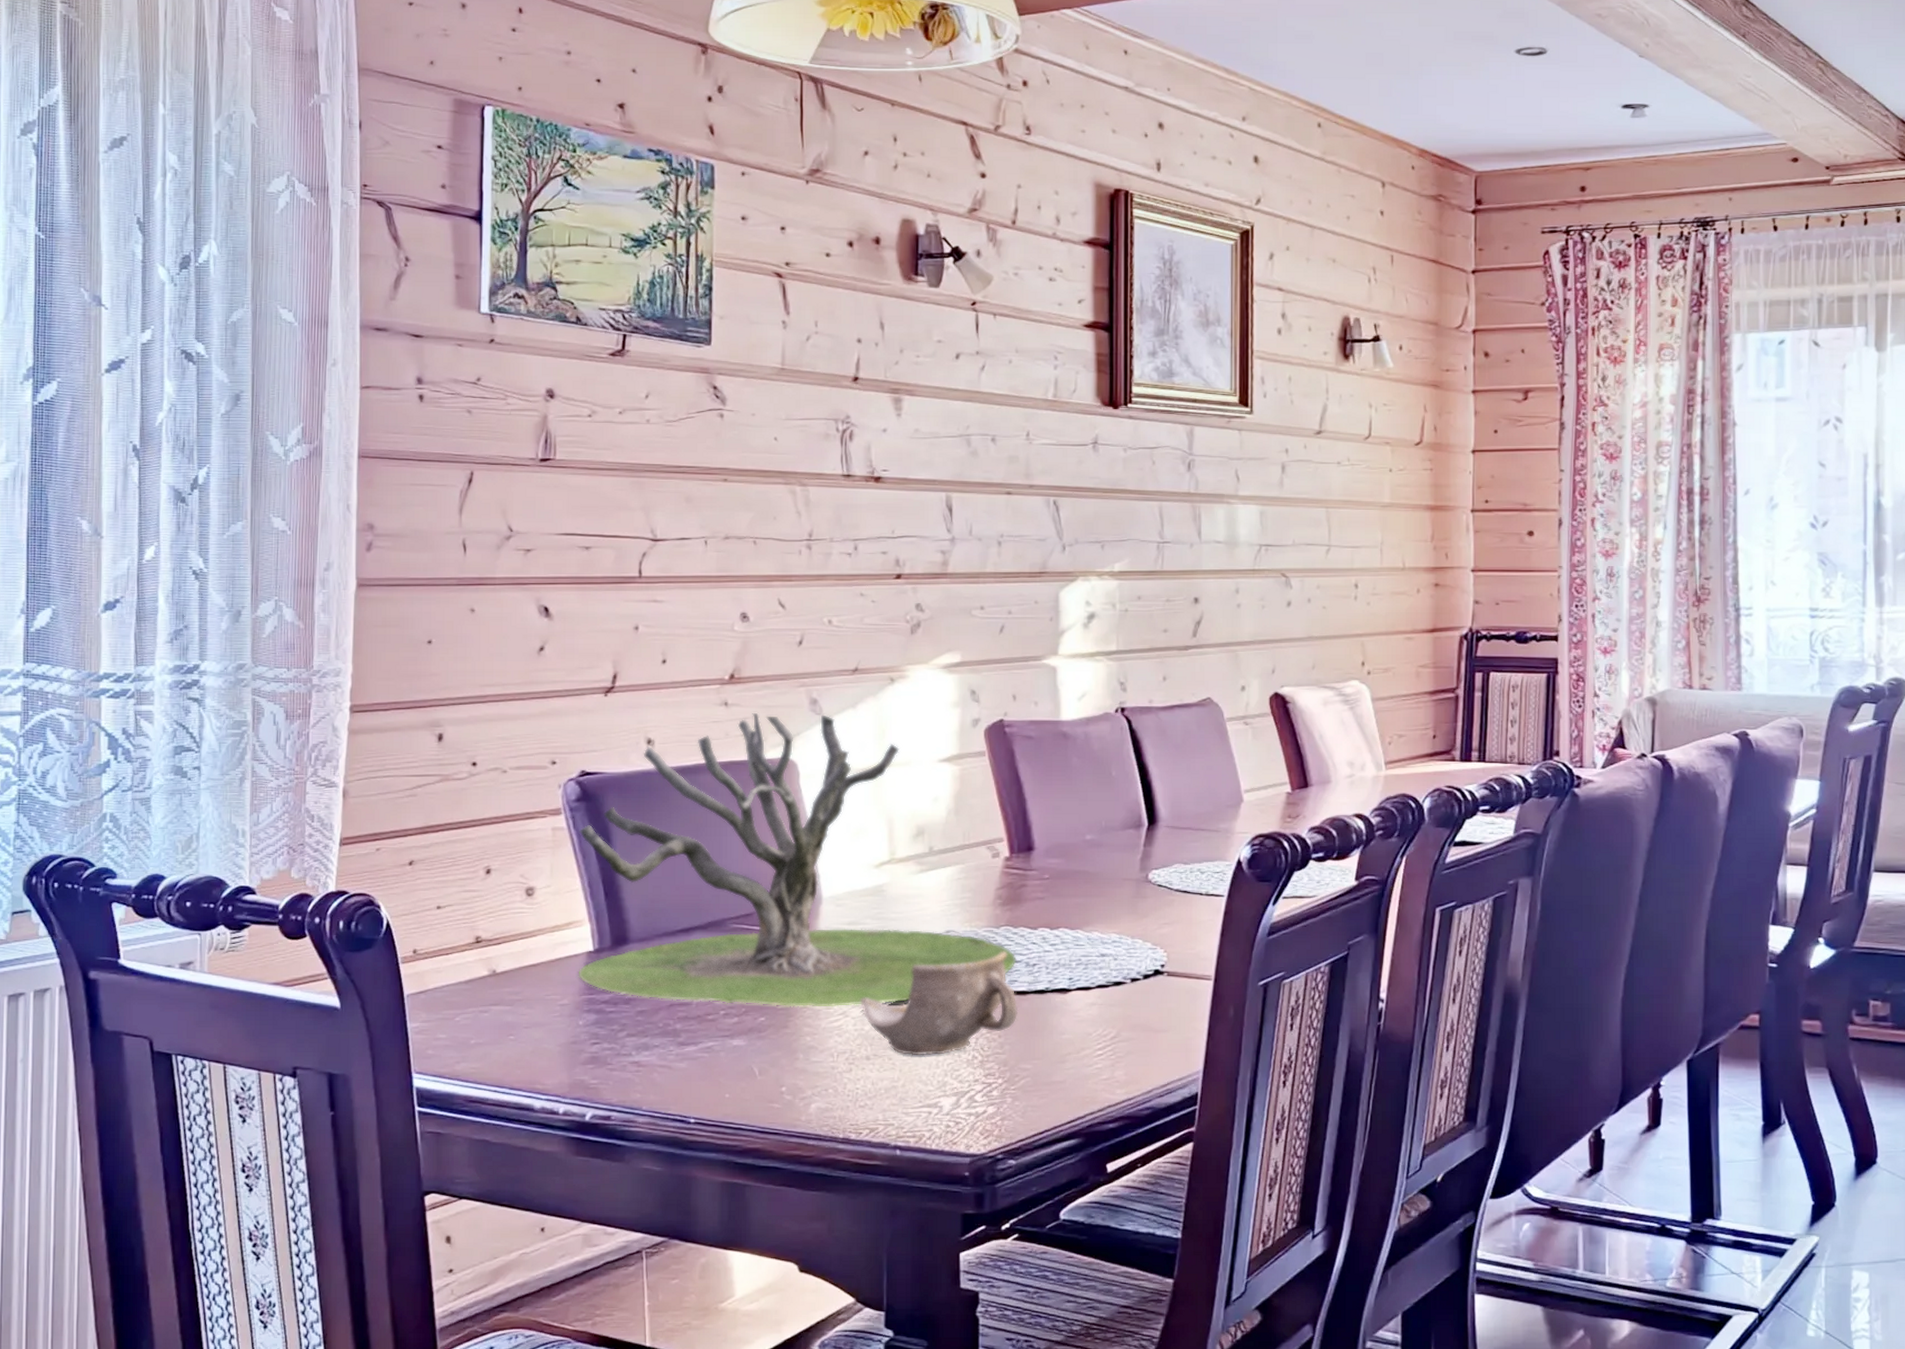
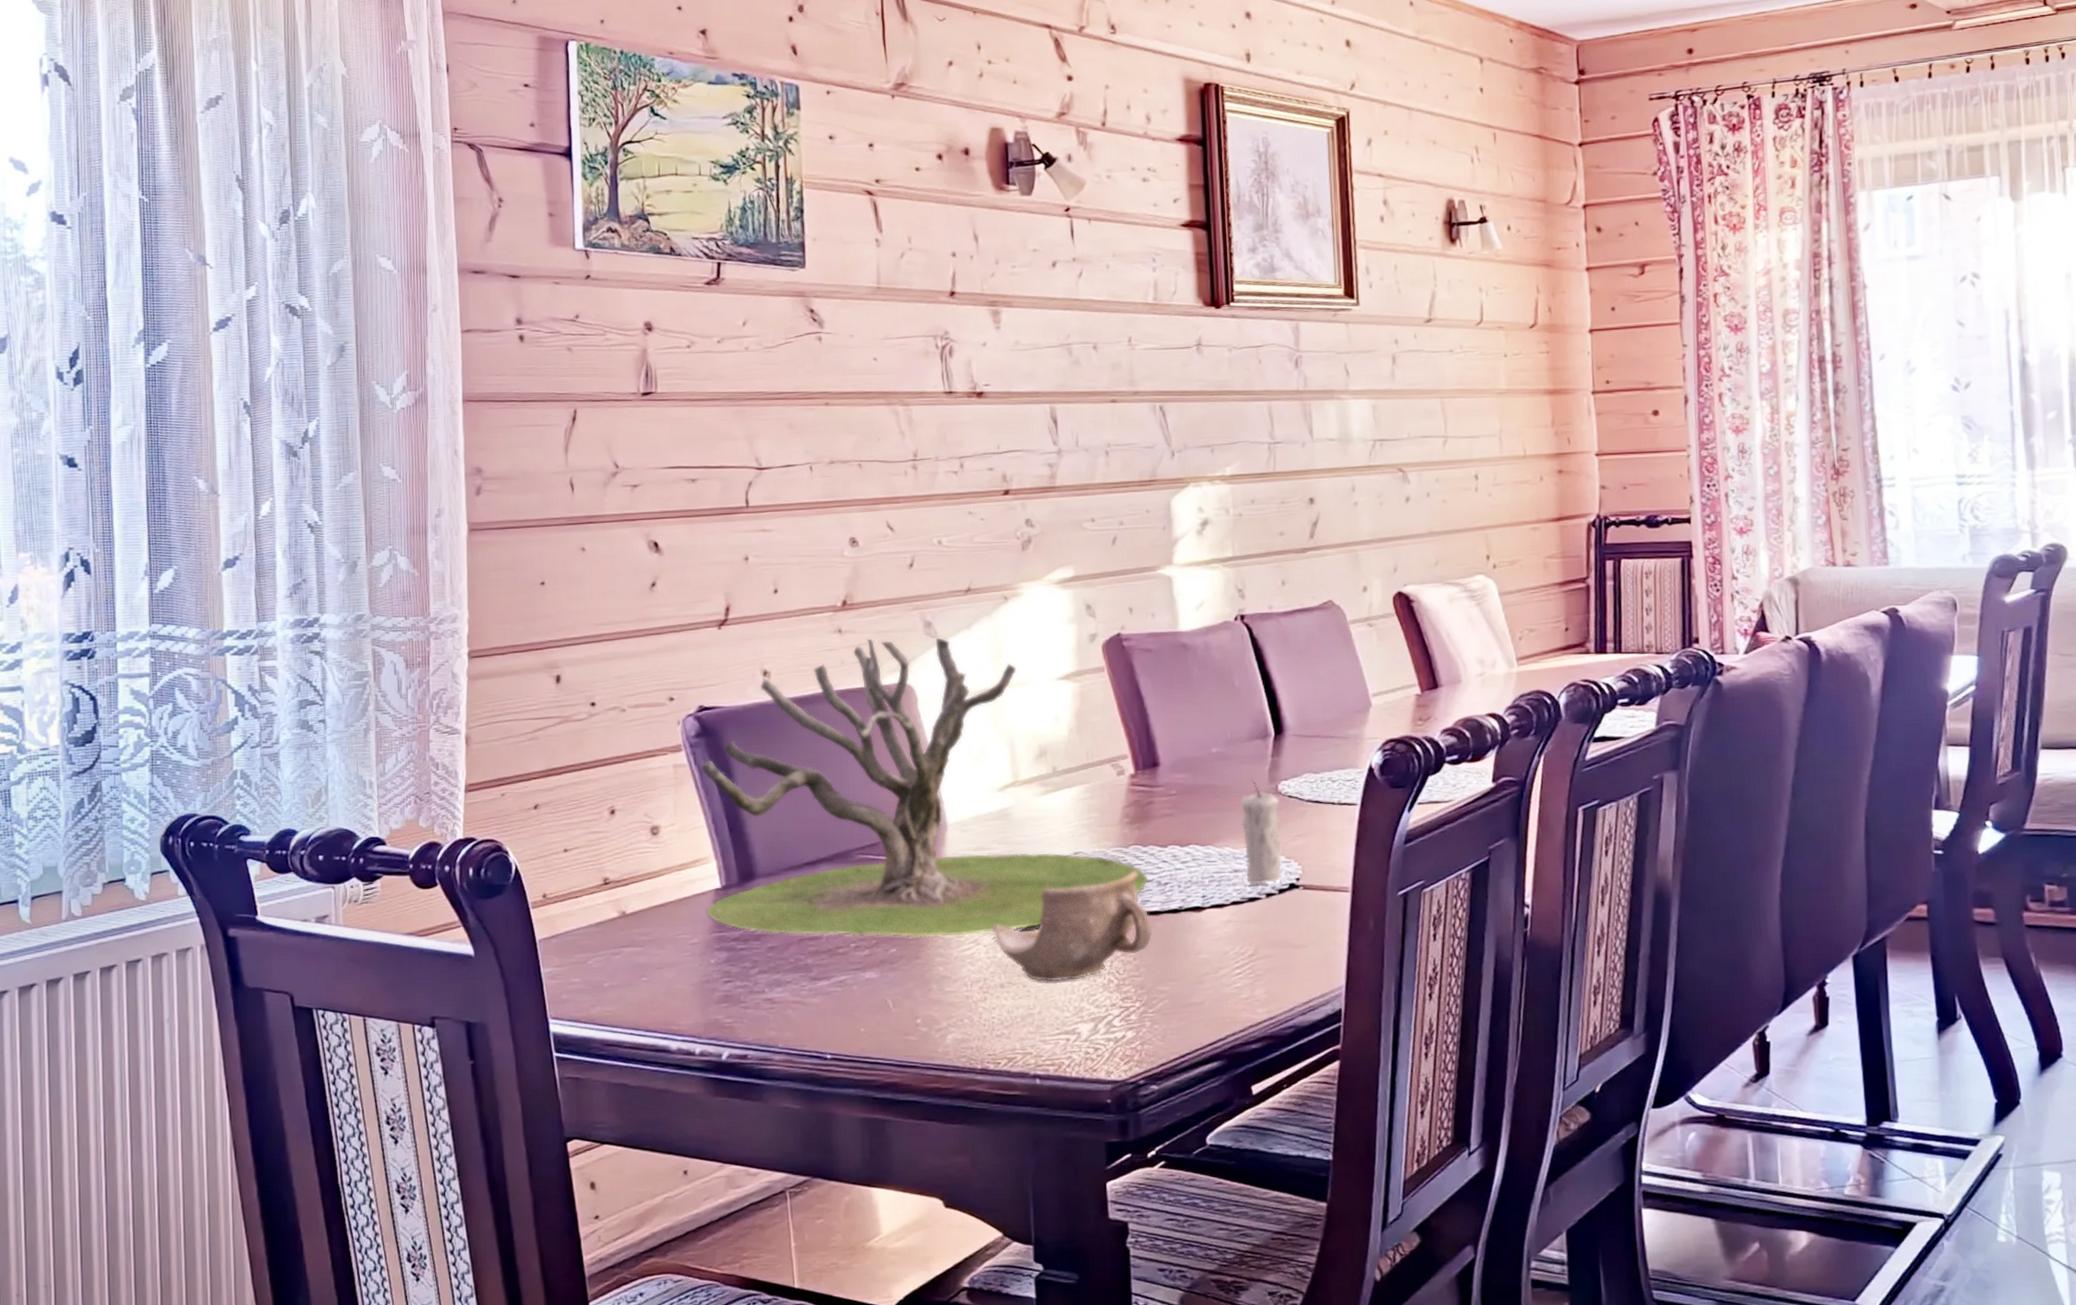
candle: none [1111,866,1150,969] -> present [1241,778,1283,885]

